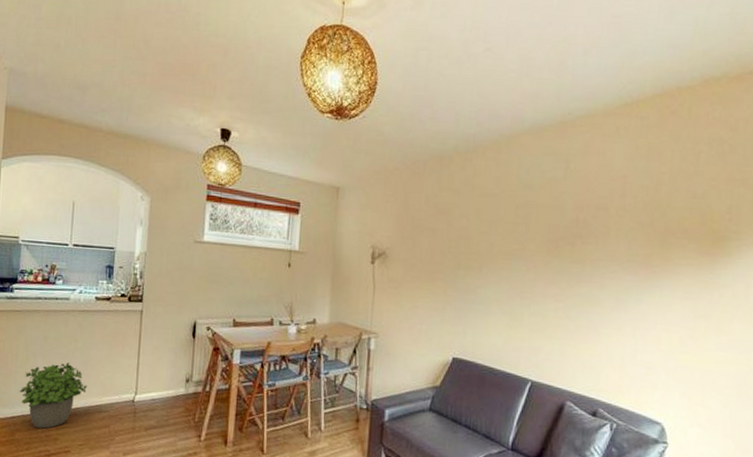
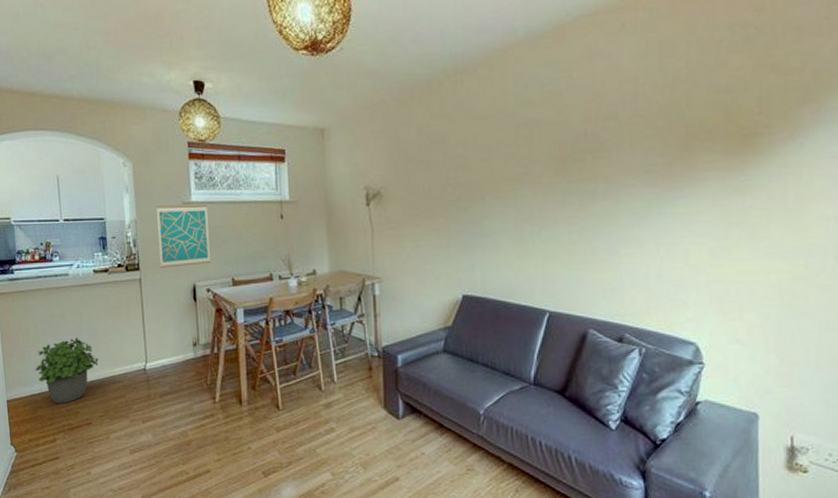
wall art: none [163,242,218,303] -> present [157,204,210,268]

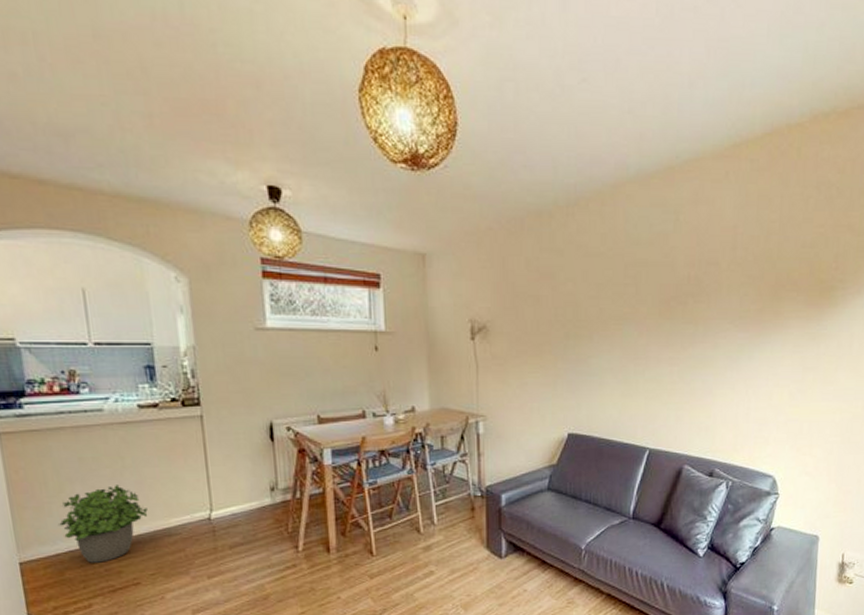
wall art: present [157,204,210,268] -> none [221,331,291,403]

